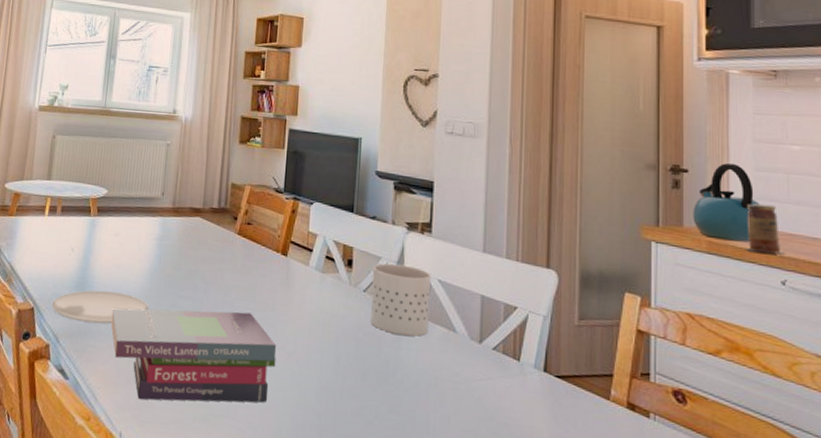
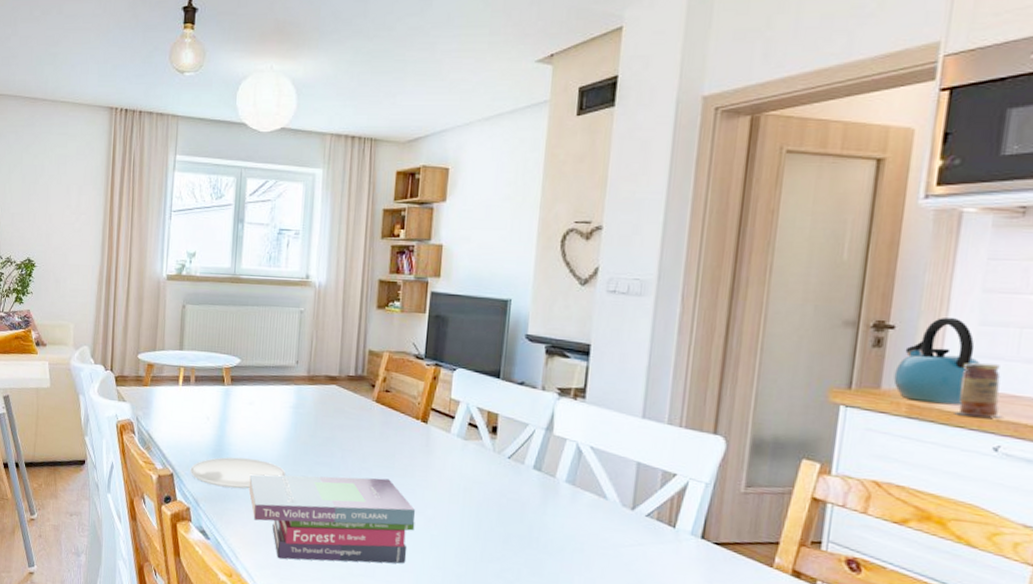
mug: present [371,263,432,337] -> none [515,430,583,503]

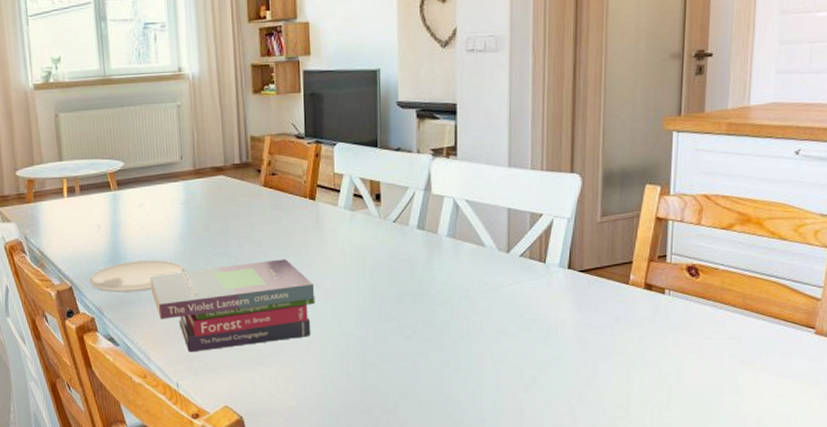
kettle: present [893,318,981,406] -> none [714,41,782,120]
canister: present [954,362,1003,418] -> none [763,77,801,127]

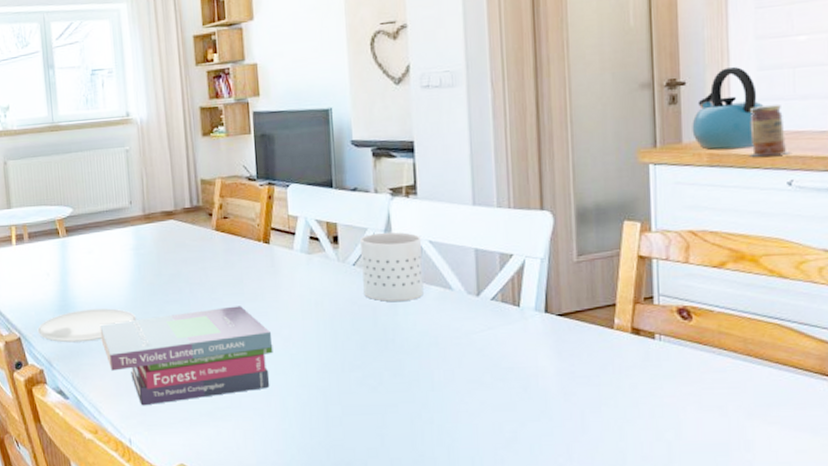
mug: none [400,191,459,257] -> present [359,232,424,302]
kettle: none [714,41,782,120] -> present [692,67,764,151]
canister: none [763,77,801,127] -> present [749,103,791,157]

